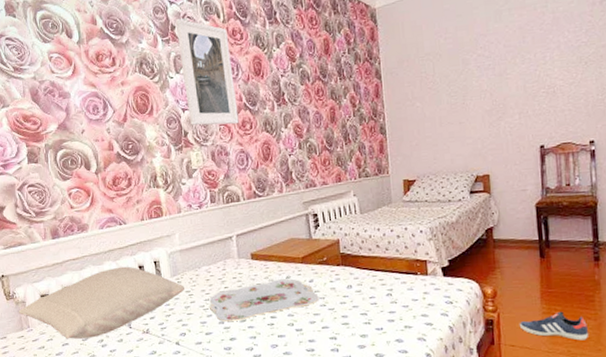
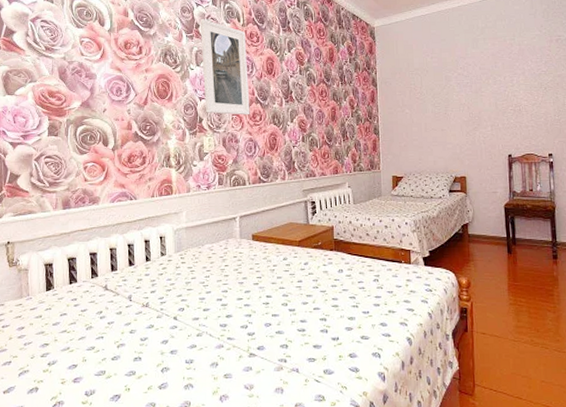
pillow: present [18,266,184,339] -> none [19,240,187,309]
serving tray: present [209,279,319,322] -> none [209,260,312,299]
sneaker: present [519,311,589,341] -> none [489,303,549,331]

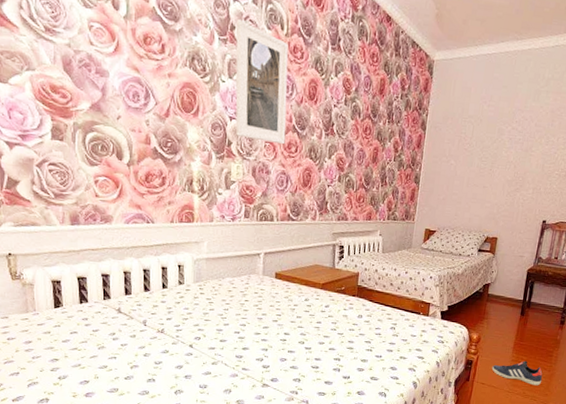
sneaker: none [489,303,549,331] -> present [491,361,543,386]

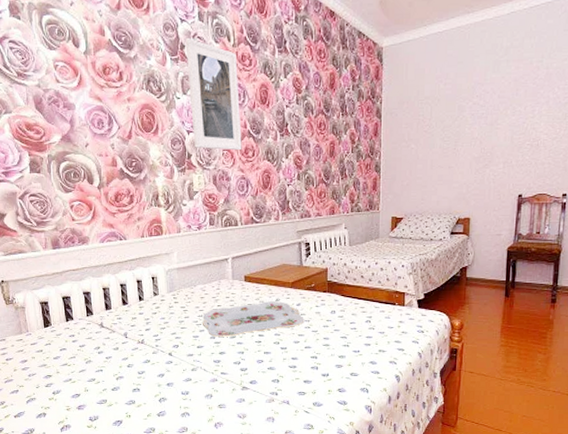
serving tray: none [228,300,332,333] -> present [202,301,304,337]
sneaker: present [491,361,543,386] -> none [479,345,538,371]

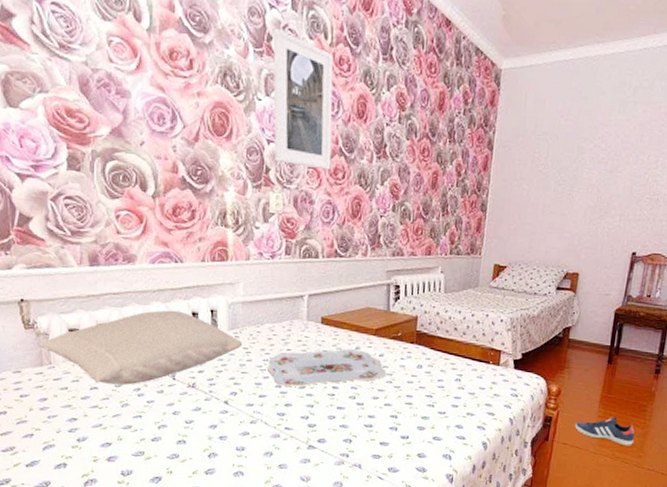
pillow: none [17,280,180,345] -> present [38,310,242,385]
sneaker: none [479,345,538,371] -> present [574,417,635,446]

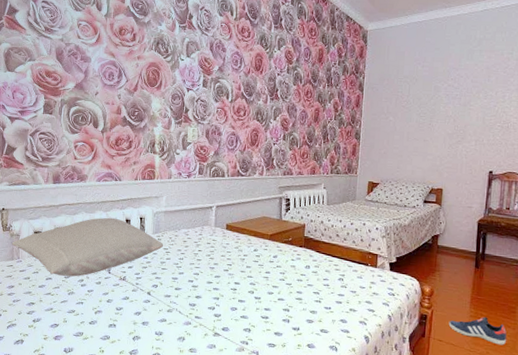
serving tray: present [268,349,387,387] -> none [183,250,280,282]
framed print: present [273,27,333,170] -> none [192,9,237,110]

